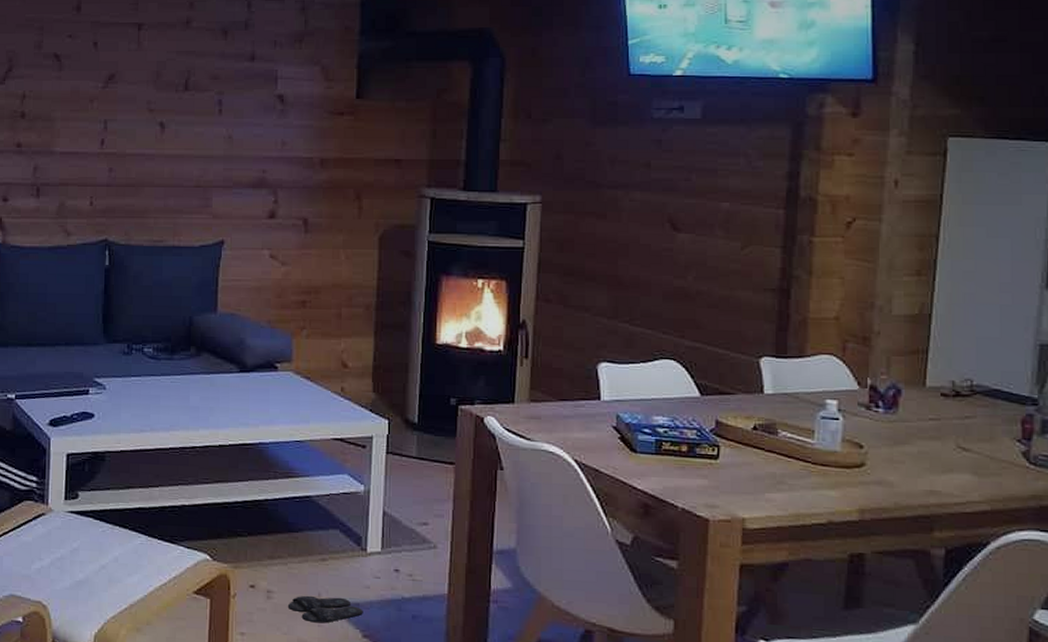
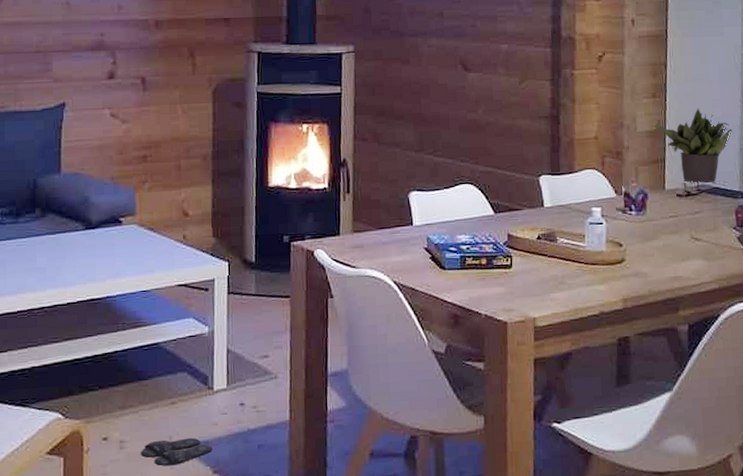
potted plant: none [914,291,1026,383] -> present [653,108,733,183]

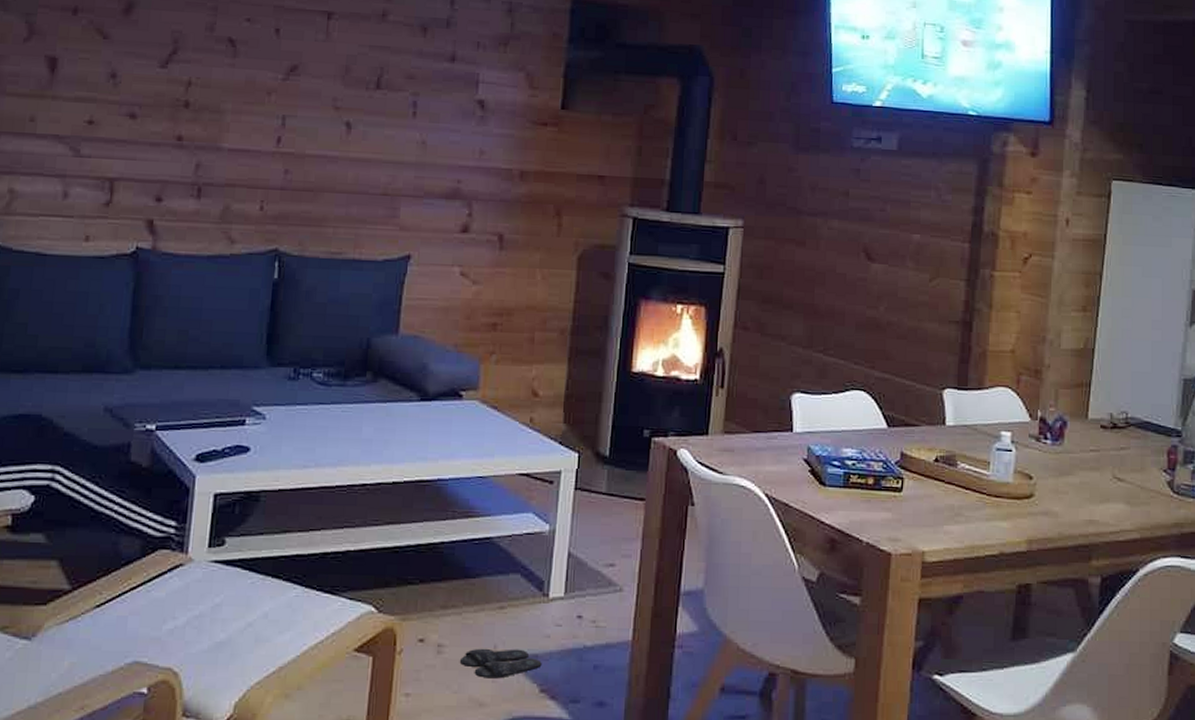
potted plant: present [653,108,733,183] -> none [1080,328,1173,416]

